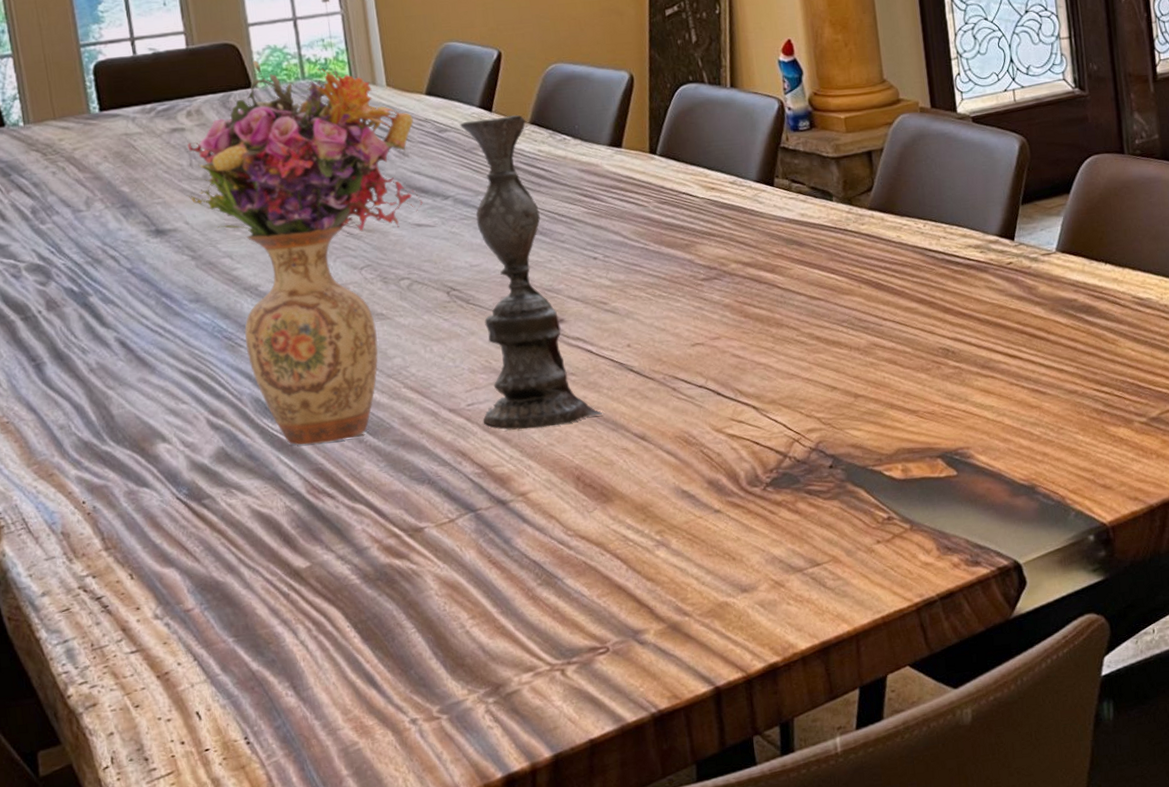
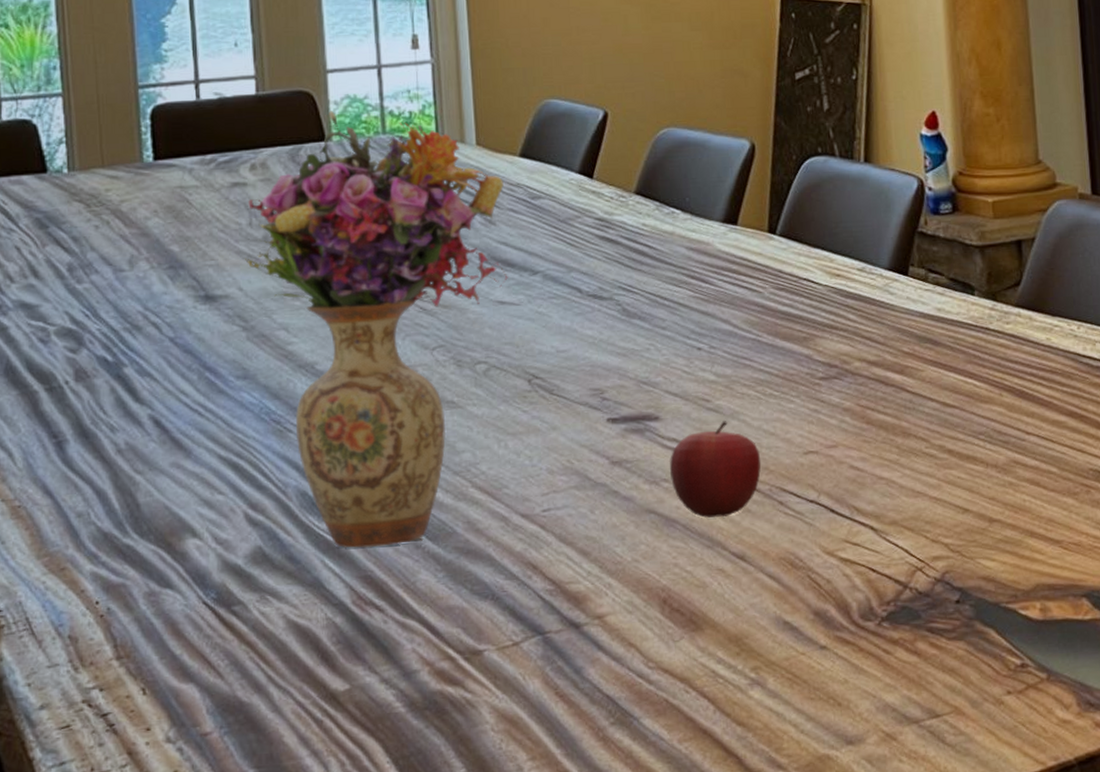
candlestick: present [459,115,603,430] -> none [555,184,698,542]
fruit: none [575,319,655,405] -> present [669,420,761,518]

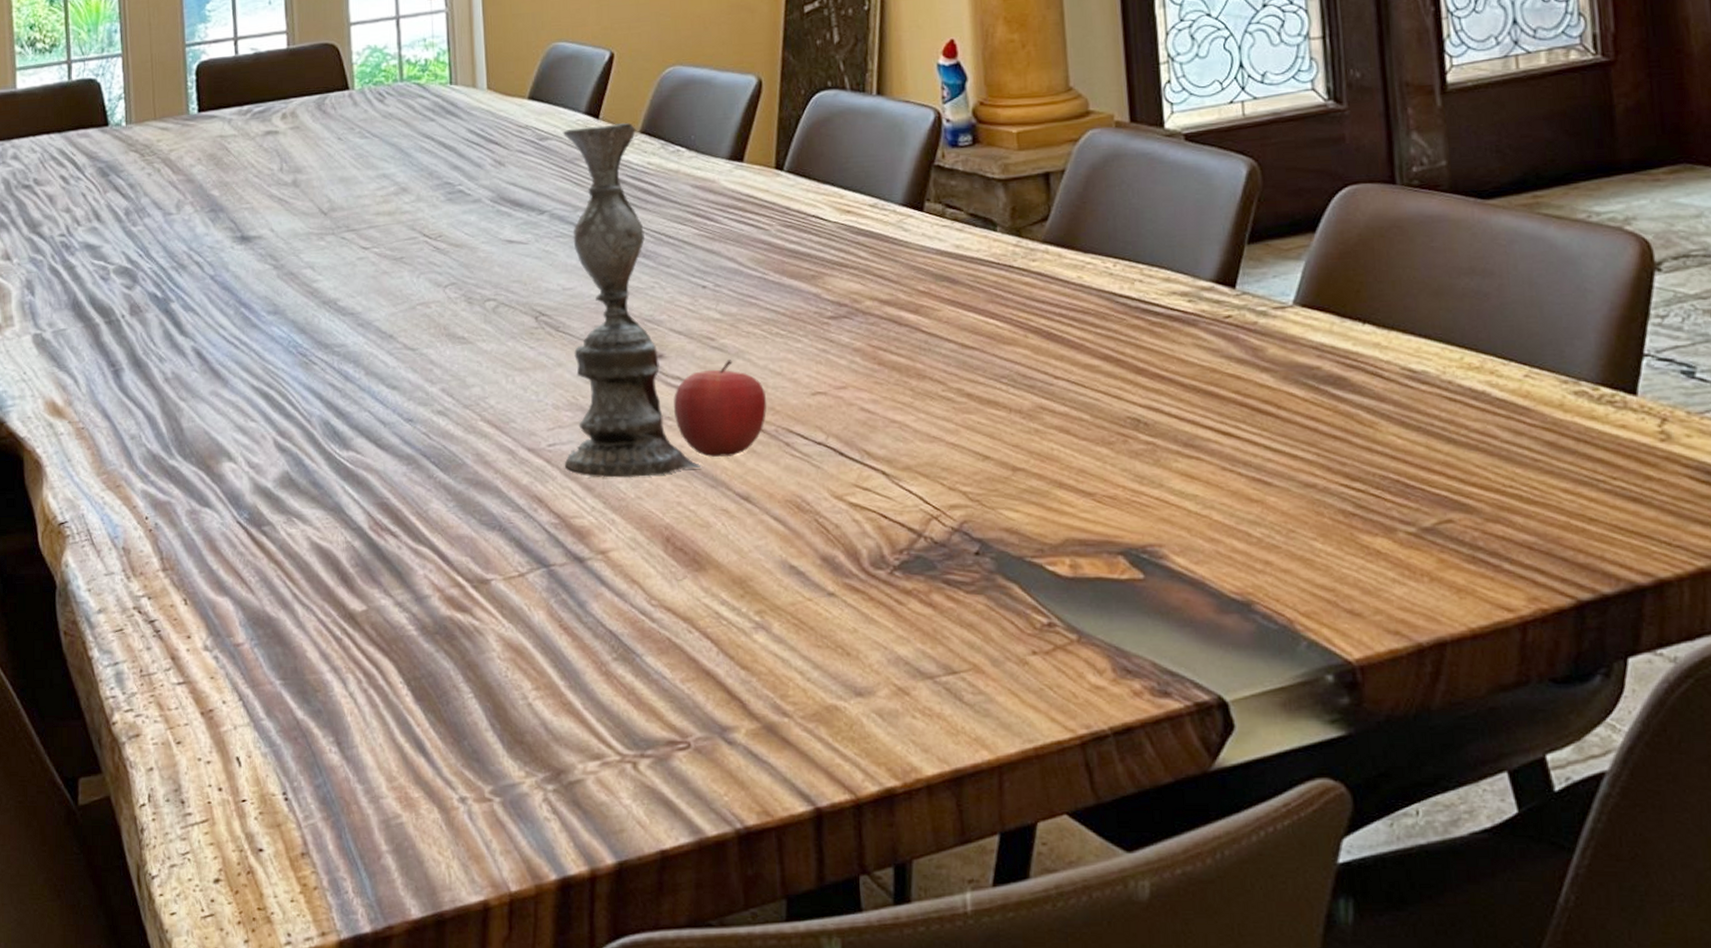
flower arrangement: present [245,111,508,548] -> none [276,61,516,476]
candlestick: none [555,184,698,542] -> present [562,123,702,478]

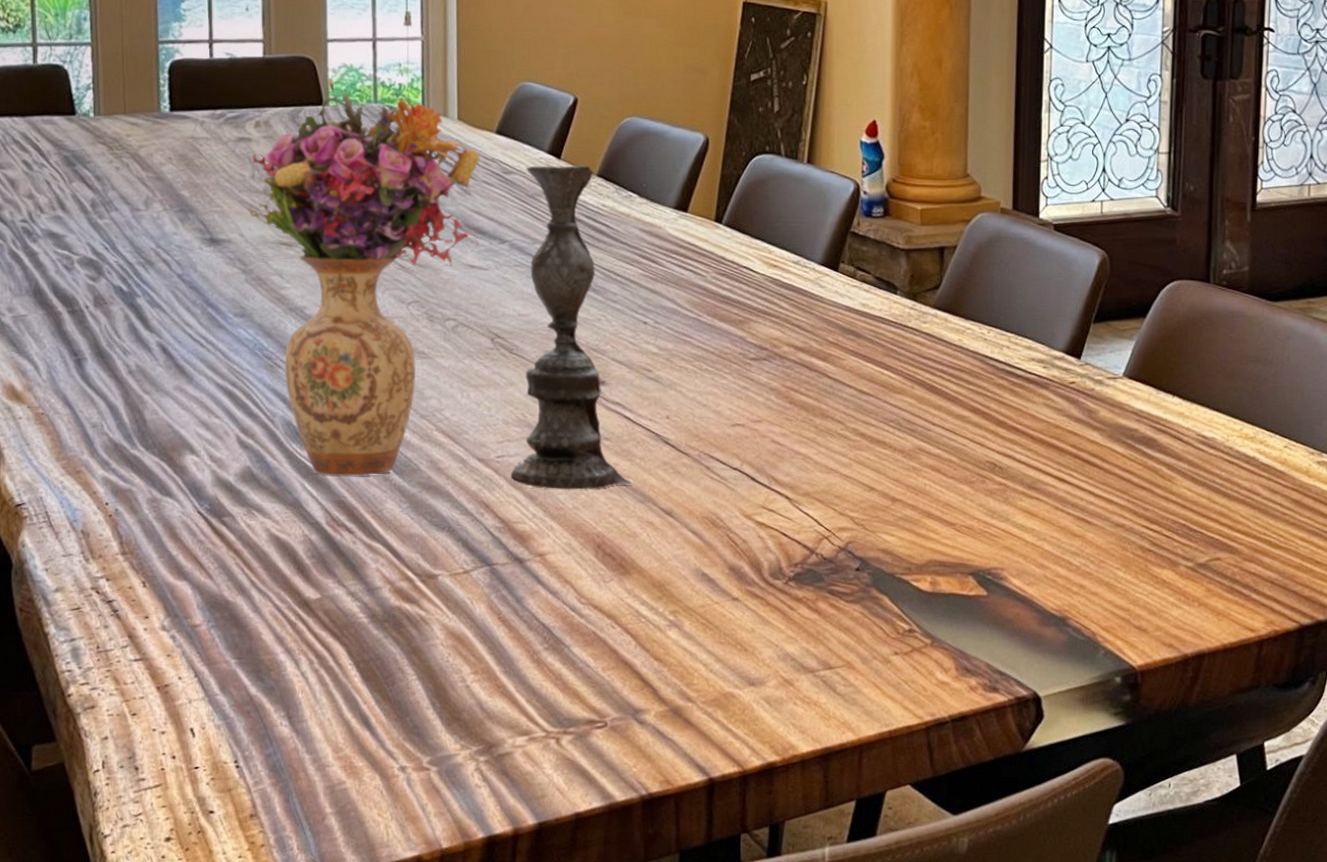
flower arrangement: none [276,61,516,476] -> present [247,78,480,476]
fruit: present [673,358,767,457] -> none [611,389,693,476]

